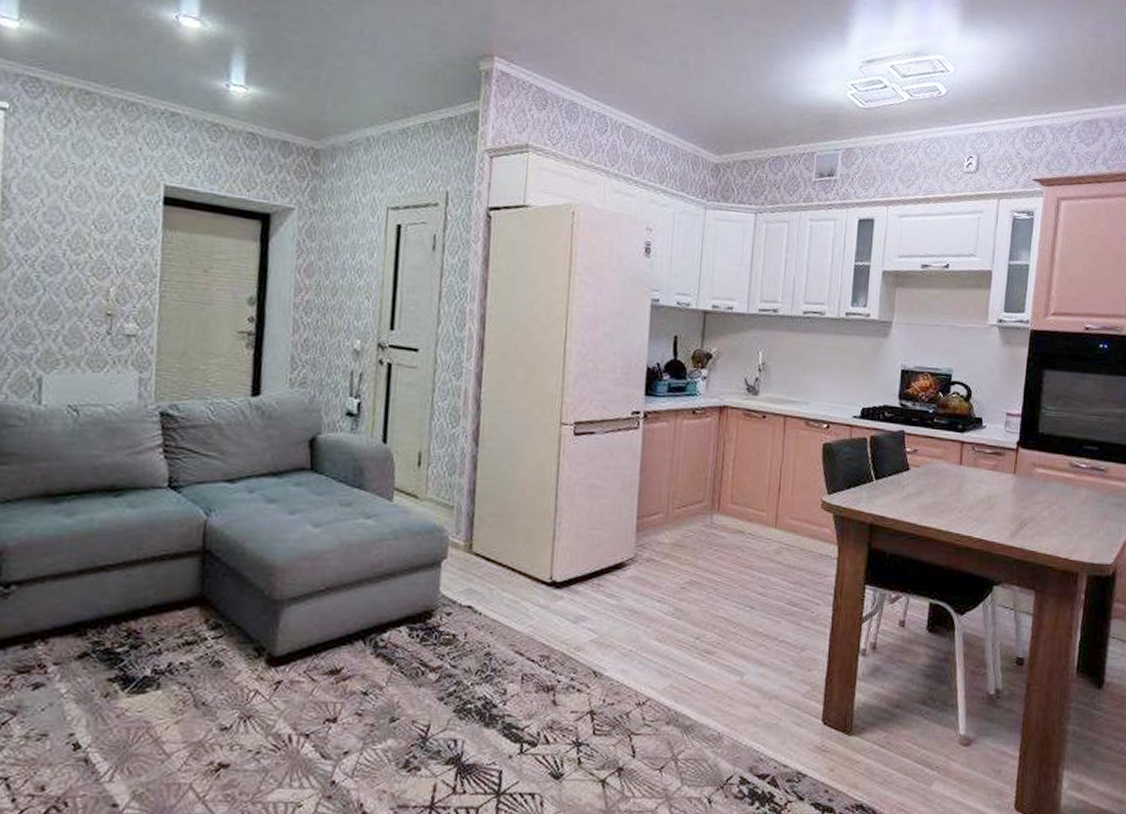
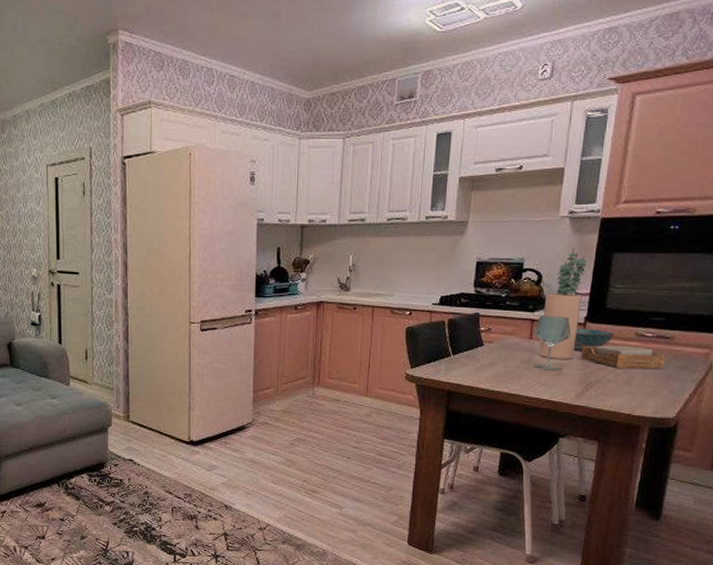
wine glass: none [963,436,1004,504] -> present [533,315,572,371]
vase: none [970,360,1018,491] -> present [539,247,587,359]
decorative bowl: none [1005,454,1047,481] -> present [573,328,614,351]
napkin holder: none [1014,475,1100,507] -> present [581,345,665,369]

